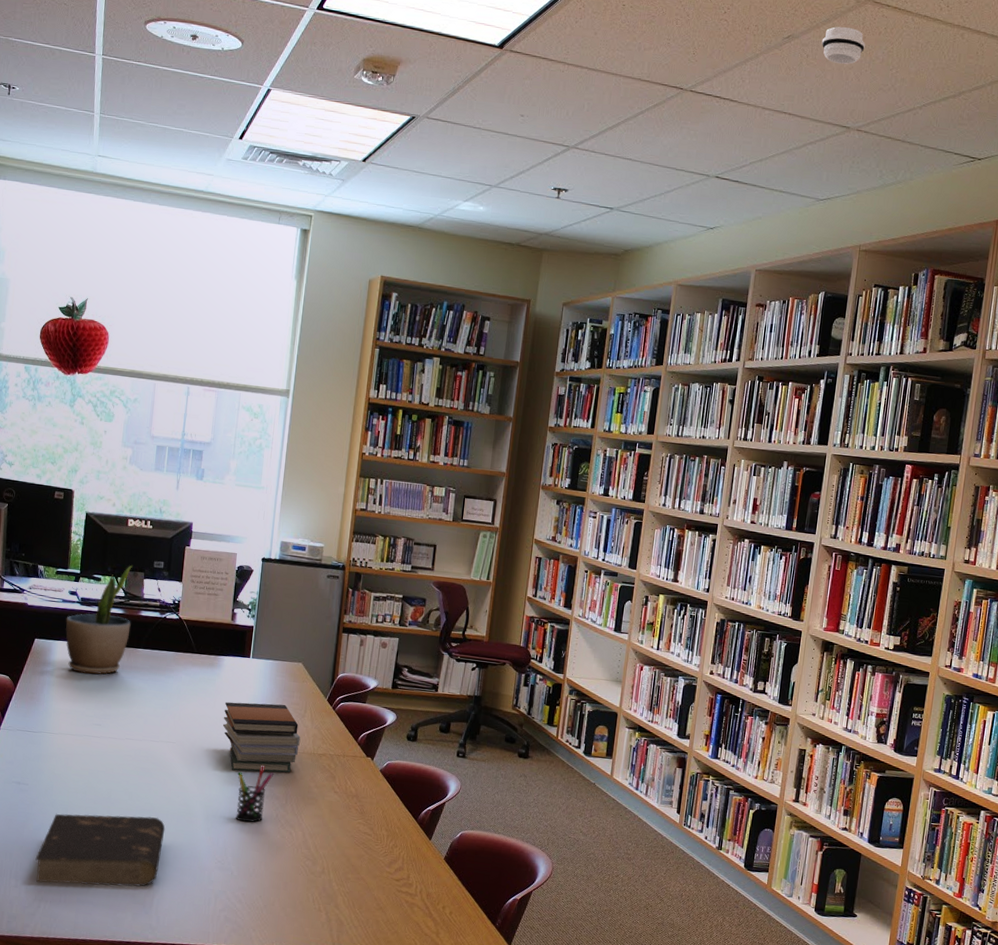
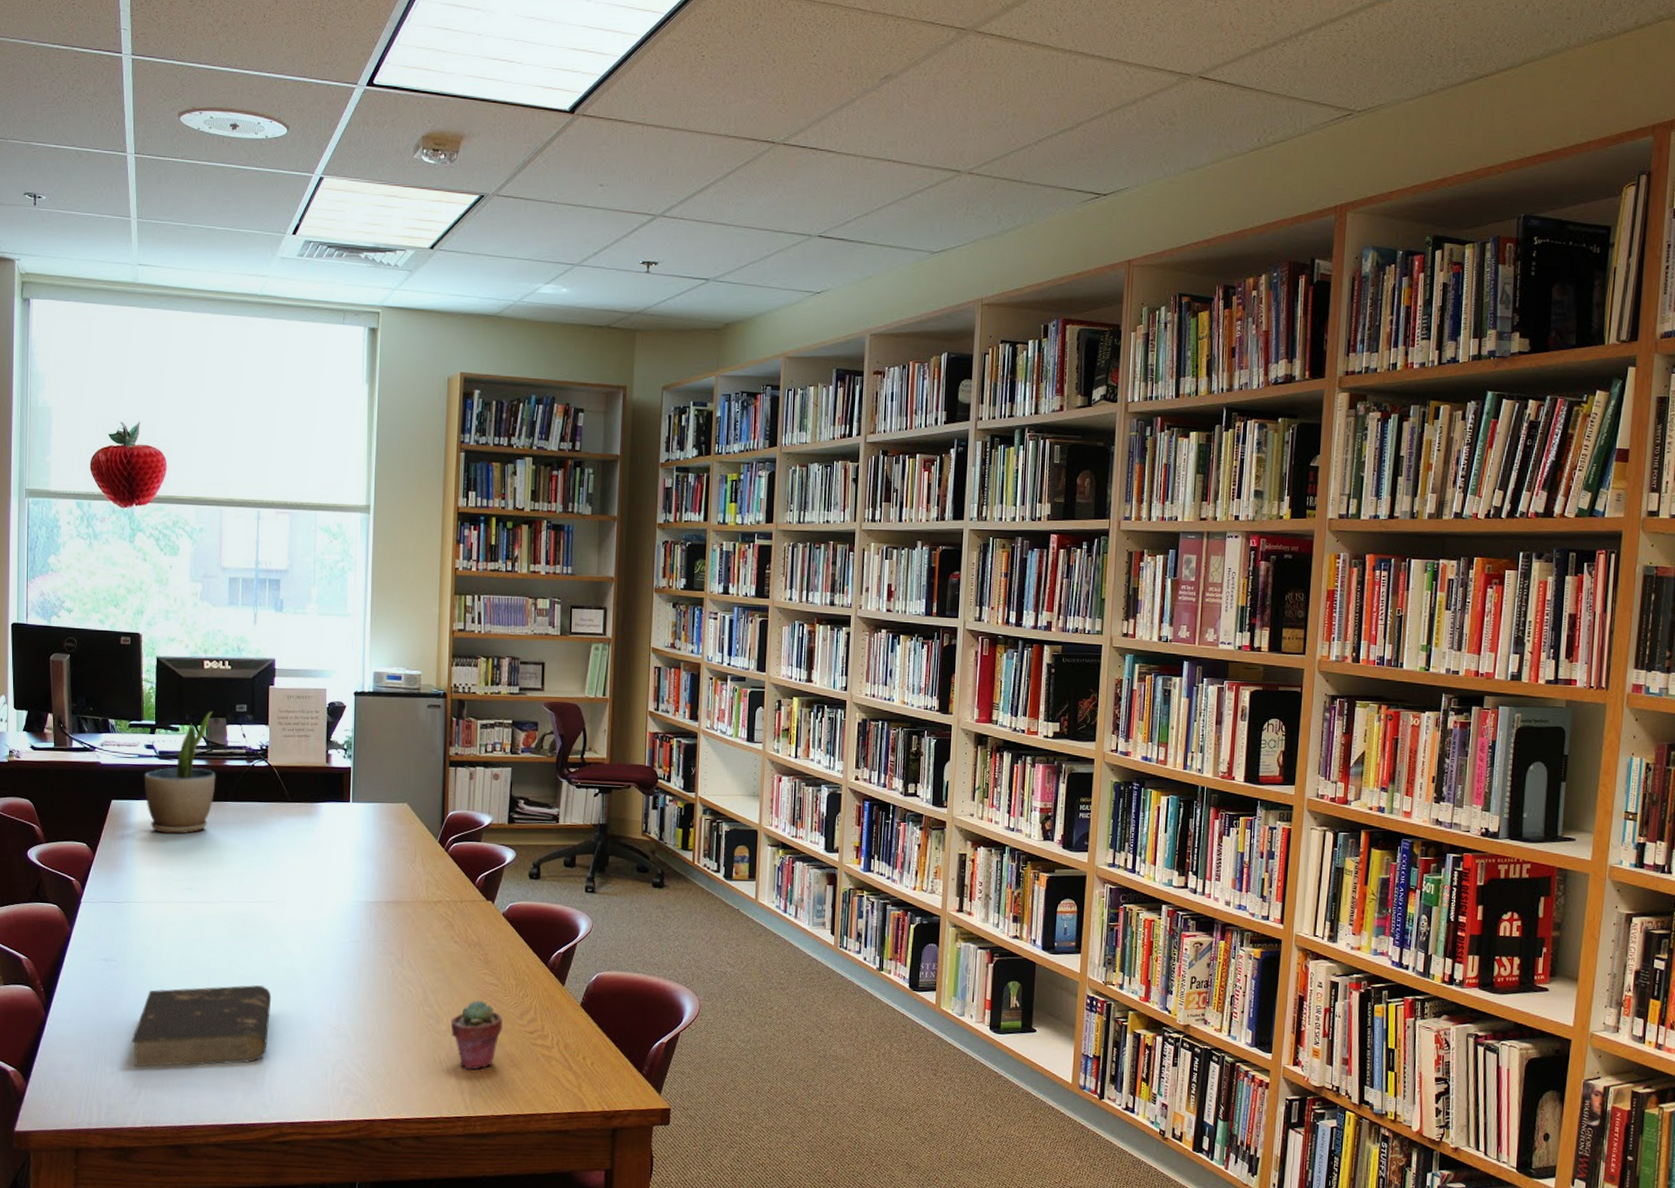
book stack: present [222,702,300,773] -> none [325,850,412,928]
pen holder: present [235,766,274,823] -> none [346,919,387,983]
potted succulent: none [325,846,373,910] -> present [450,1000,502,1070]
smoke detector: present [821,27,865,64] -> none [922,62,970,102]

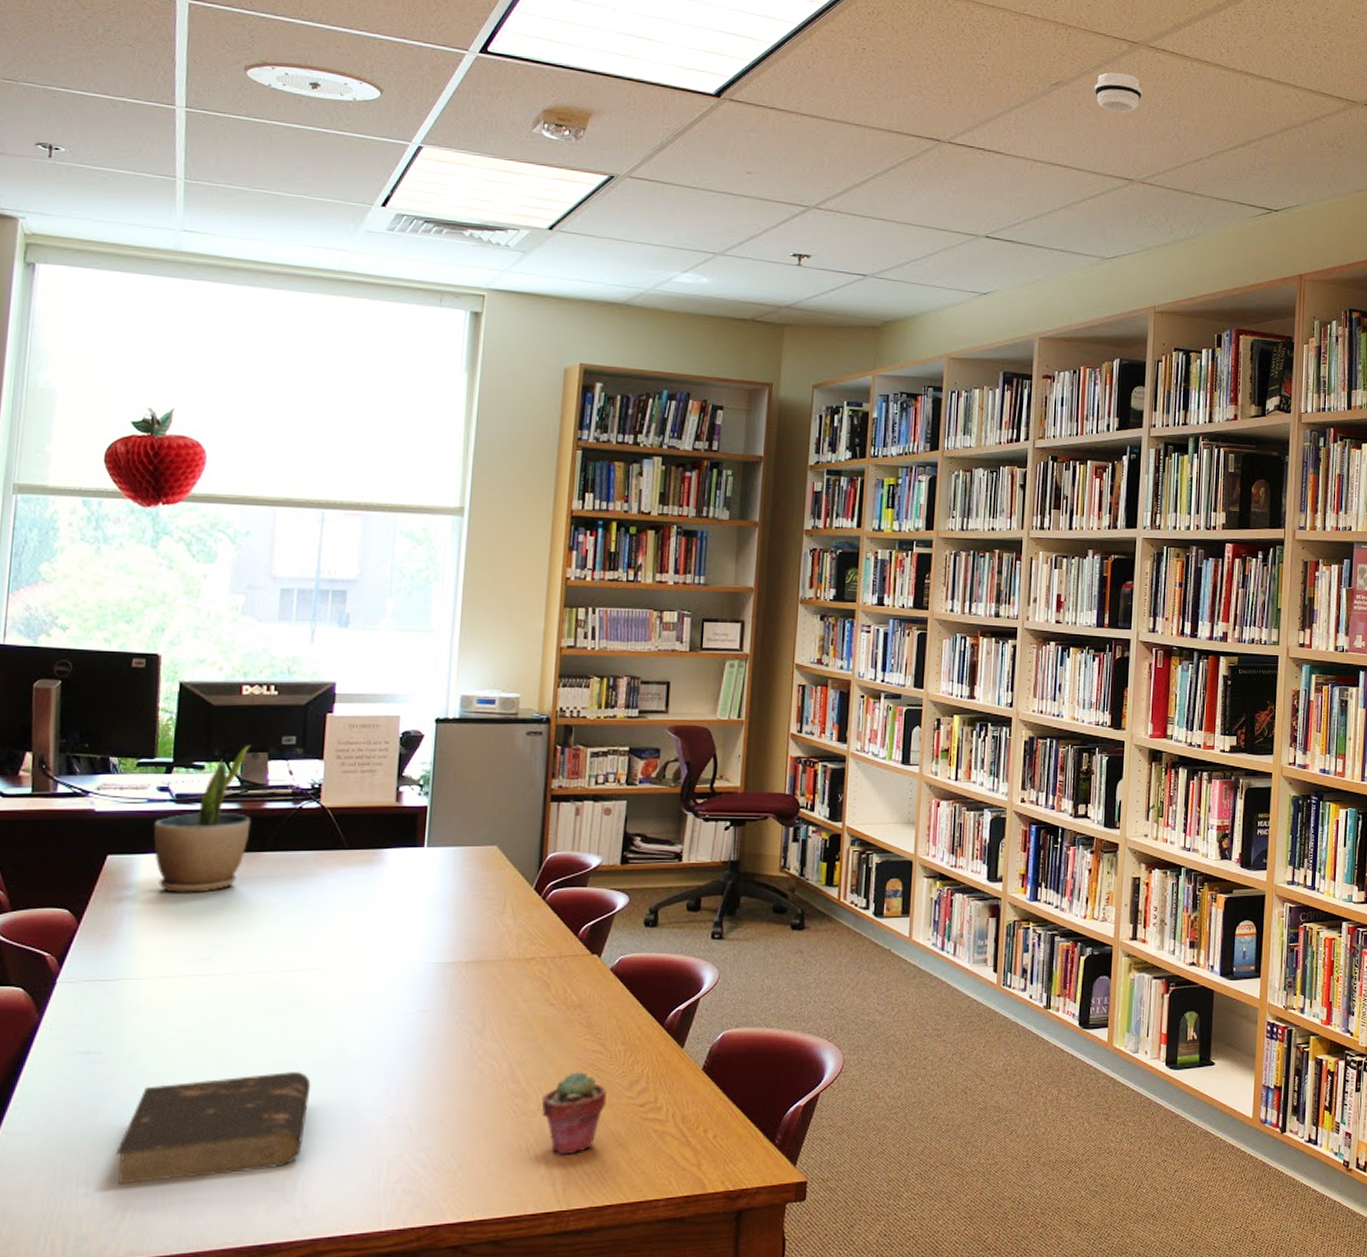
smoke detector: none [922,62,970,102] -> present [1094,72,1142,113]

